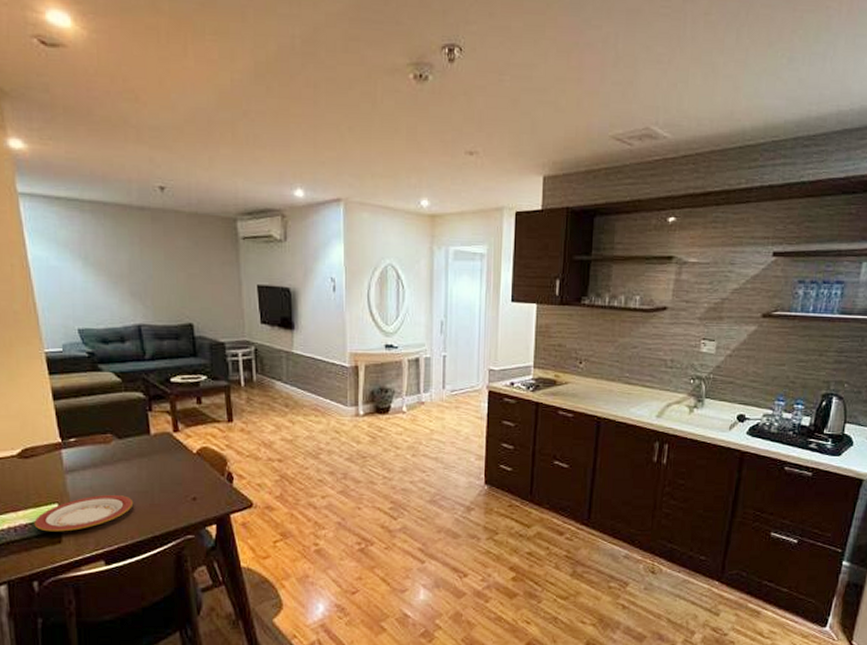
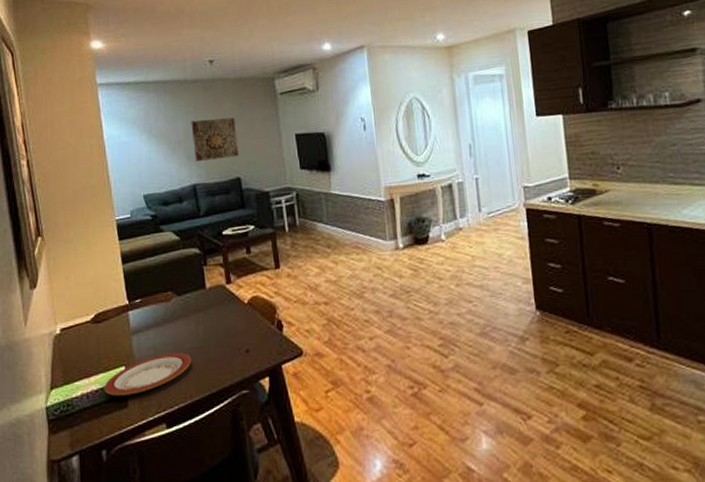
wall art: none [136,253,193,301] -> present [191,117,240,161]

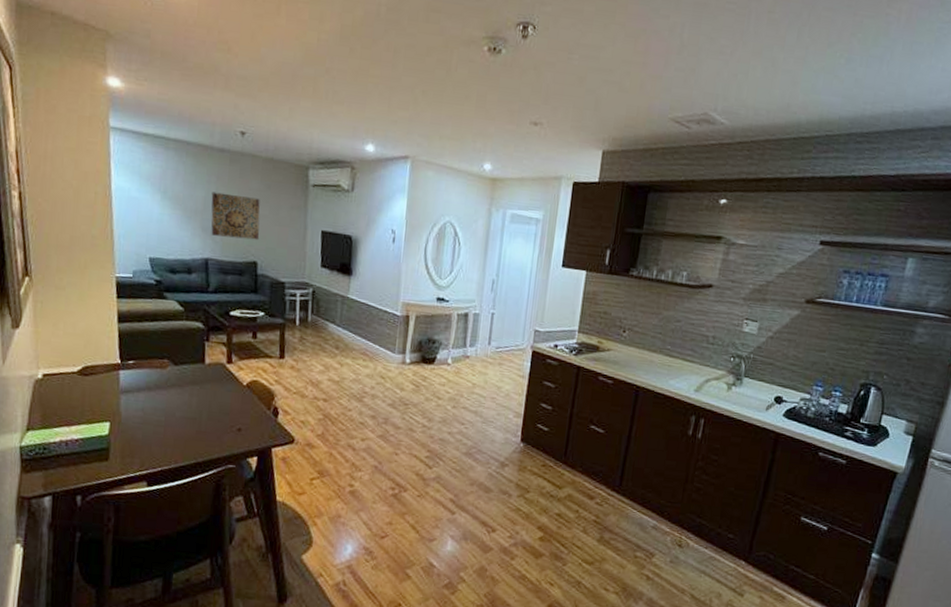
plate: present [104,353,192,396] -> none [85,417,181,450]

